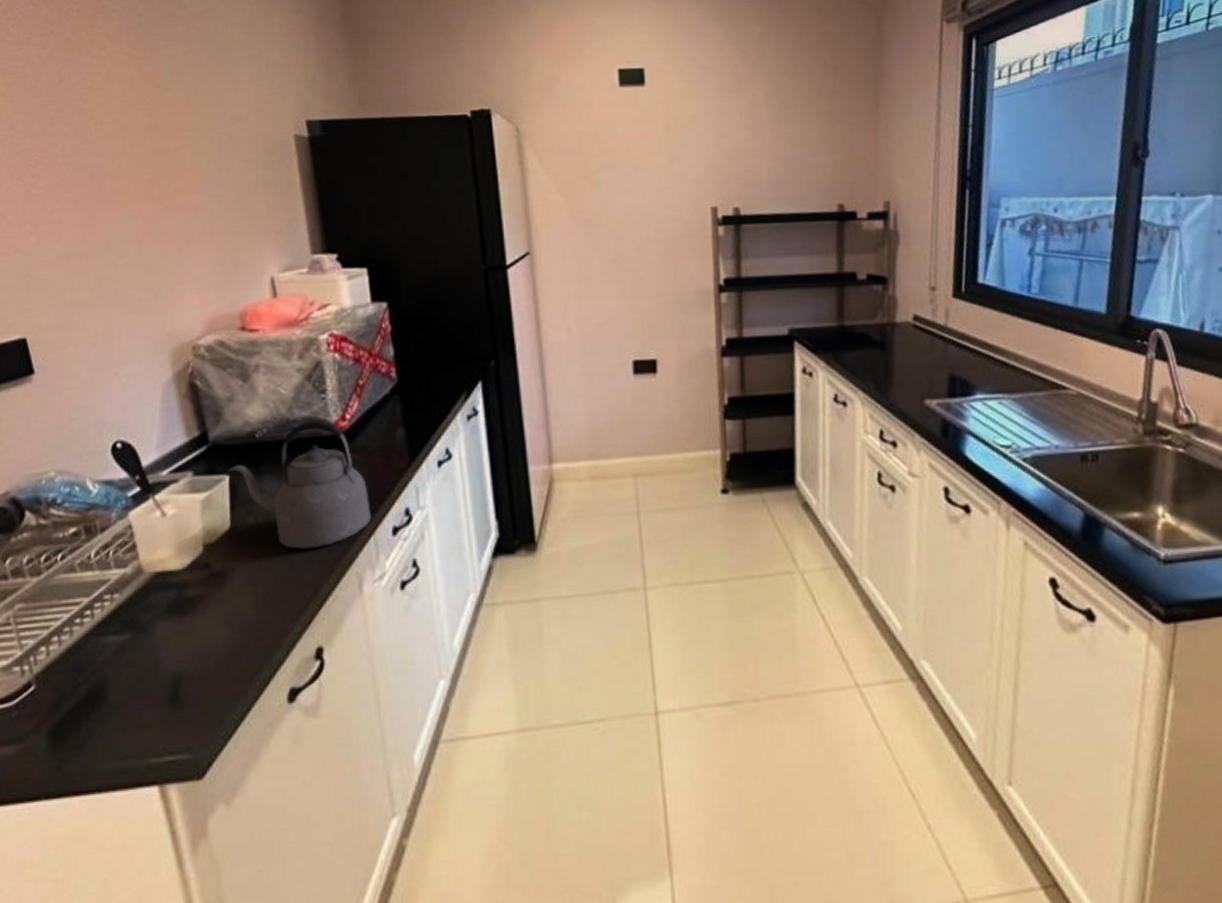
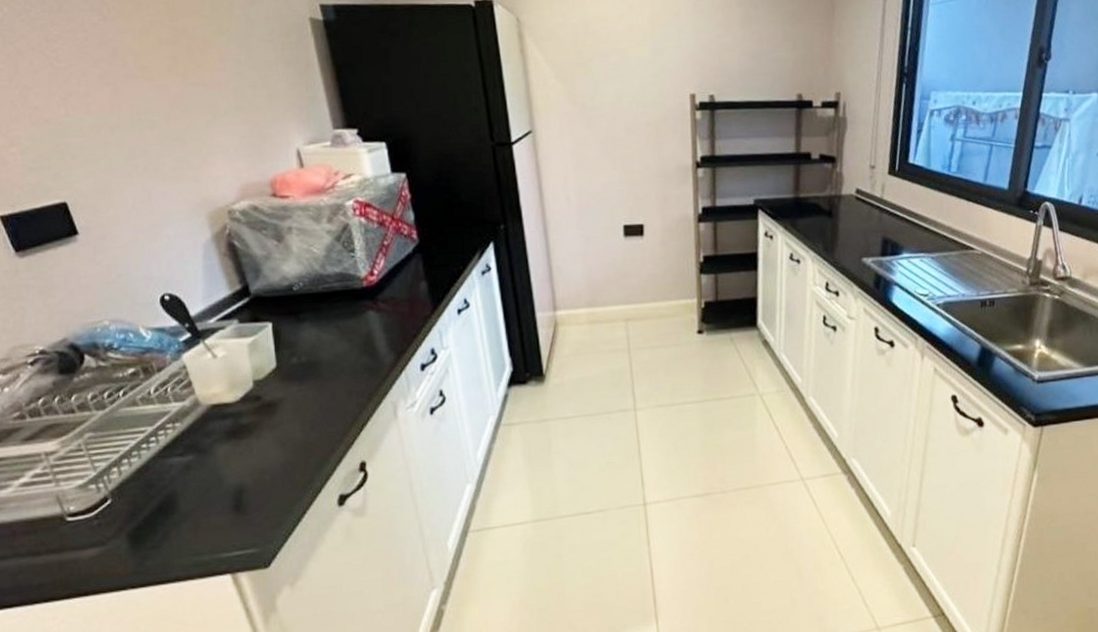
kettle: present [227,419,372,549] -> none [270,275,402,383]

